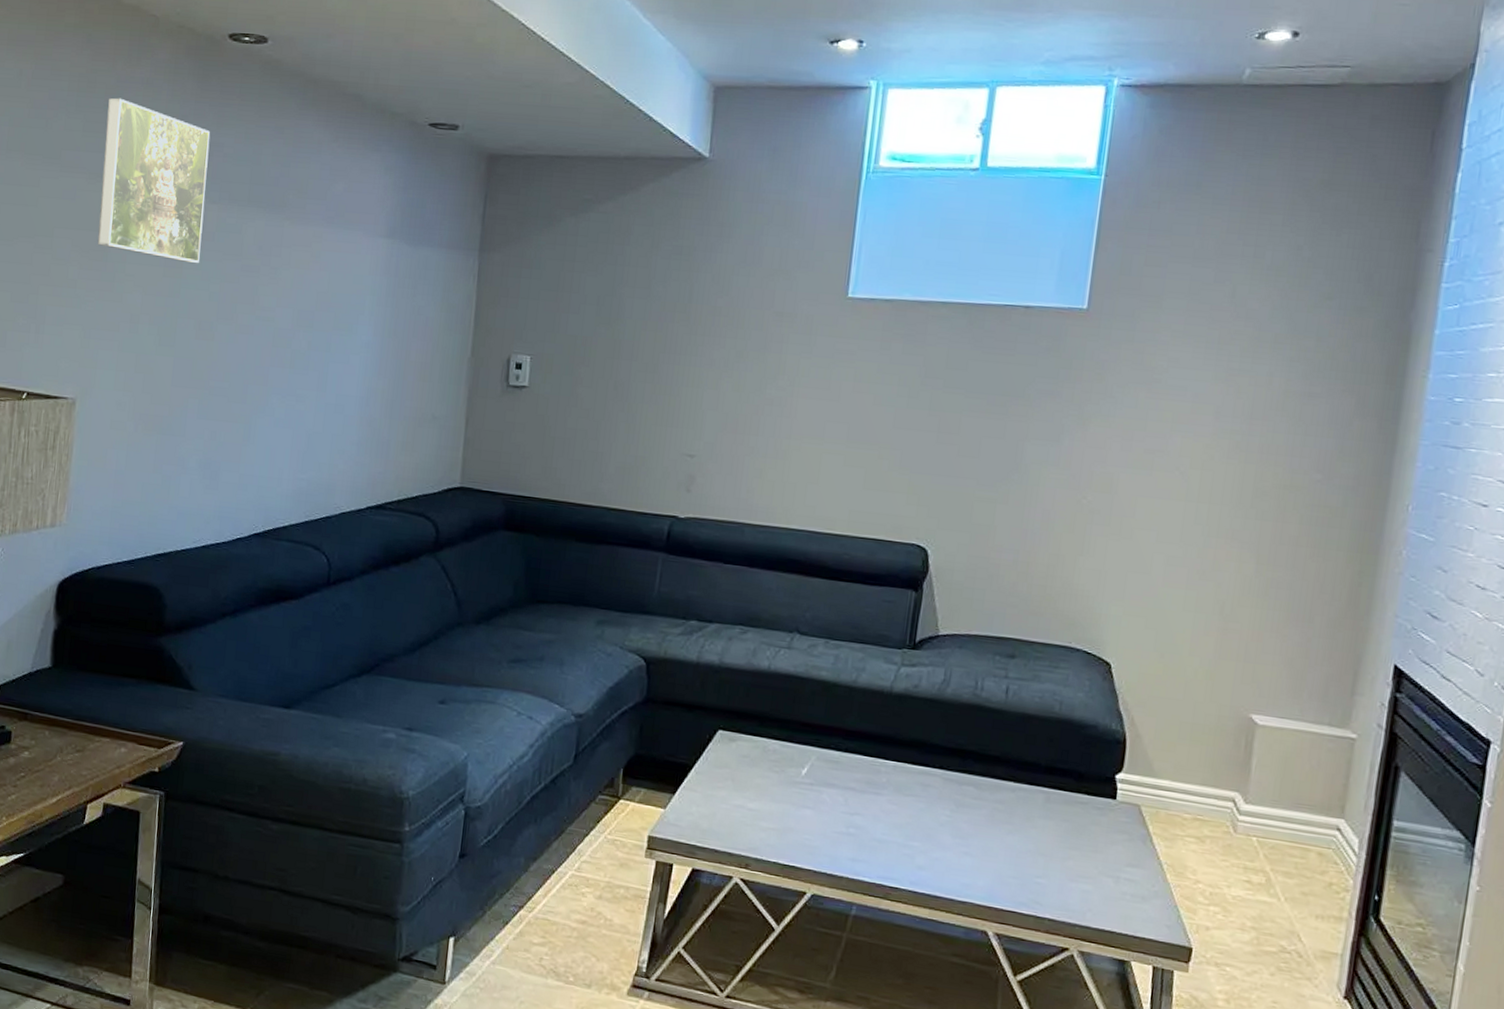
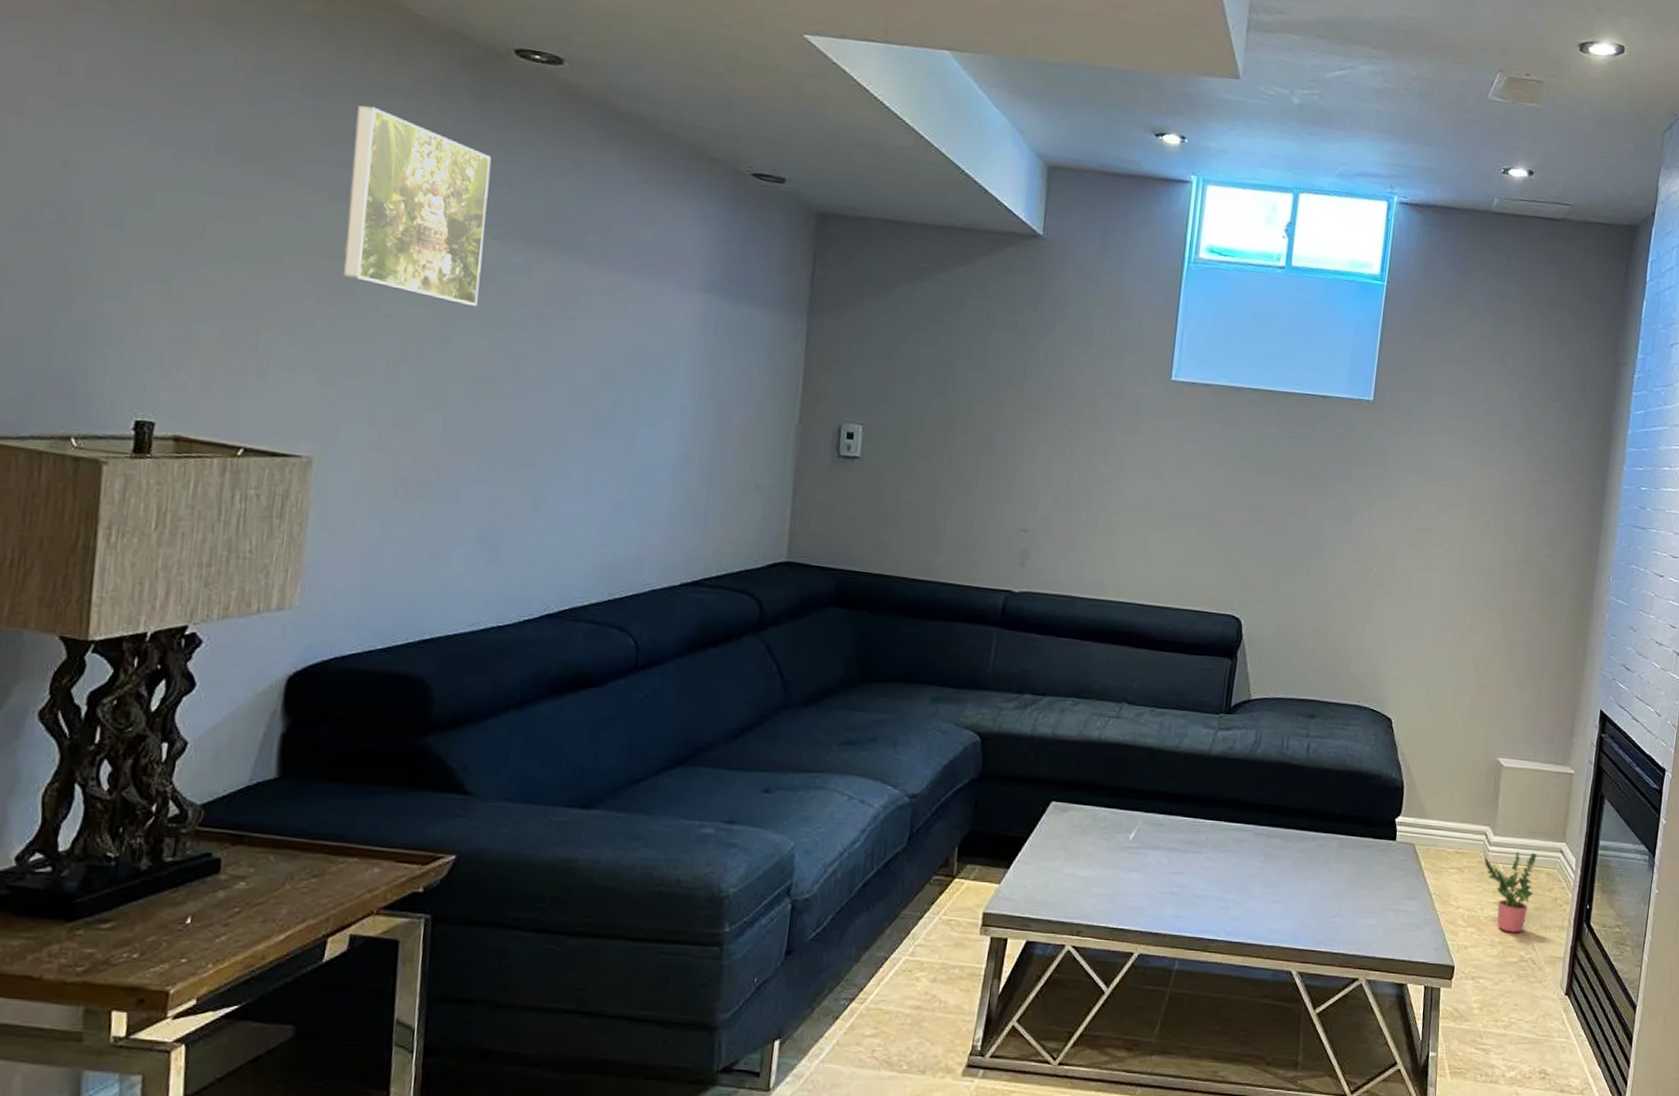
potted plant: none [1231,824,1304,919] -> present [1484,851,1537,933]

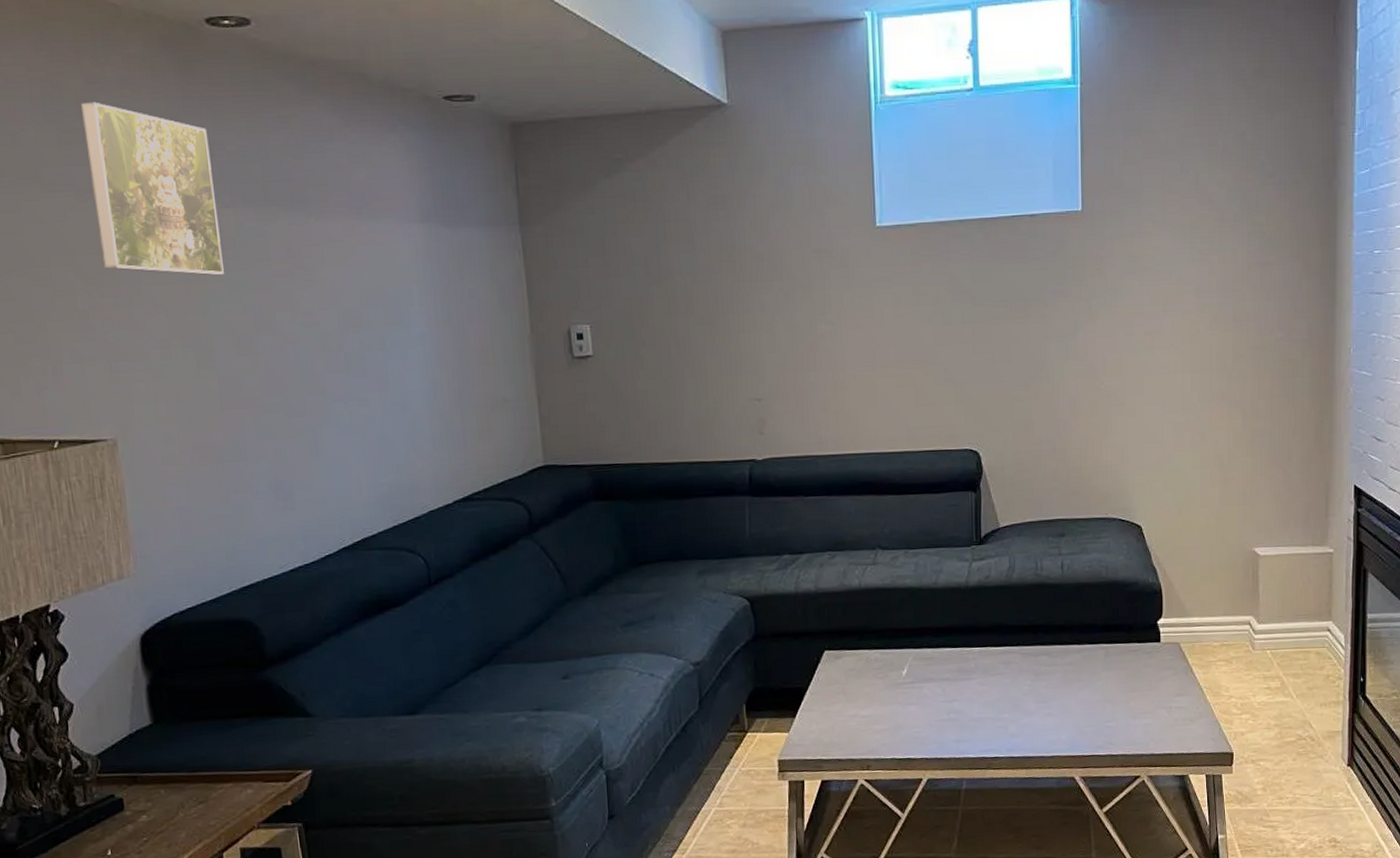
potted plant: present [1484,851,1537,933] -> none [1251,635,1305,715]

